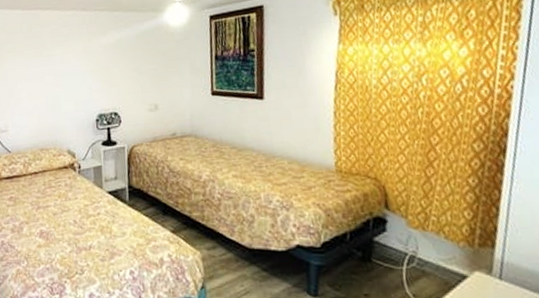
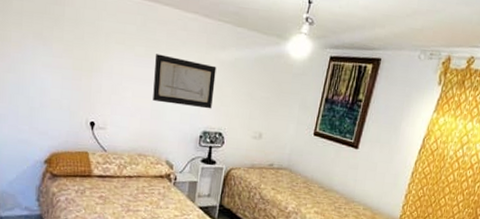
wall art: none [43,51,103,96] -> present [153,54,217,109]

